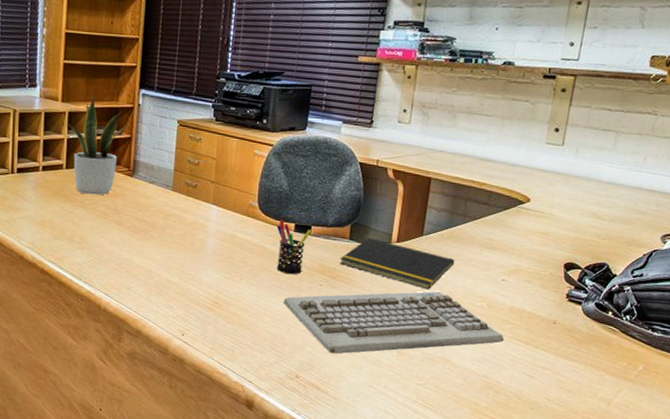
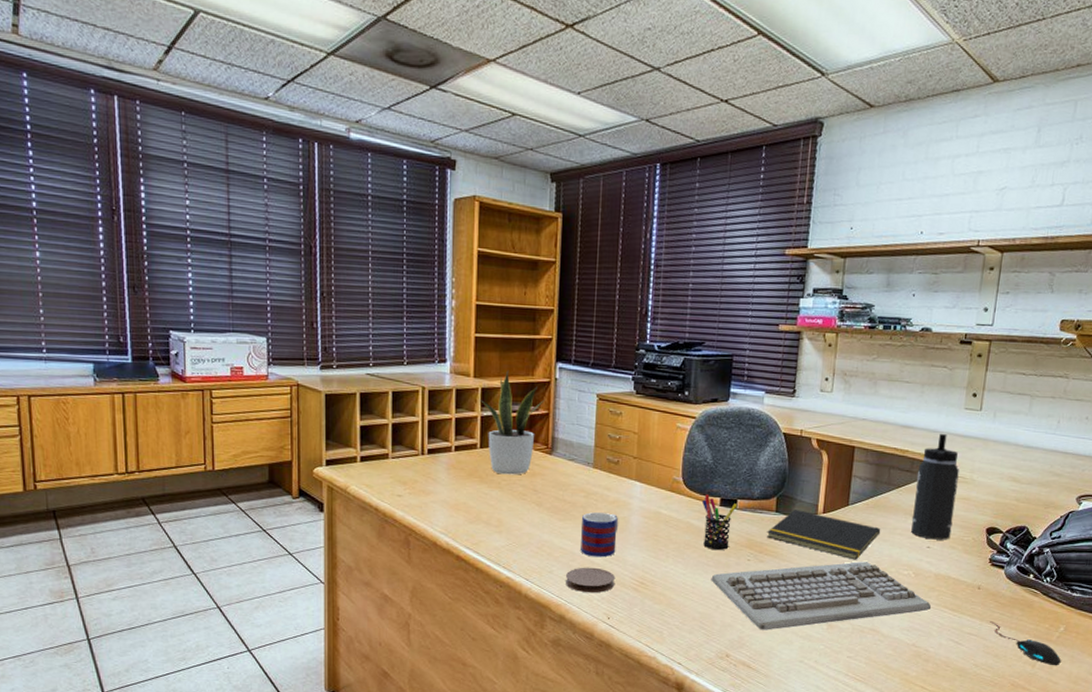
coaster: none [142,285,191,311] -> present [565,567,616,593]
mug: none [158,233,196,277] -> present [581,512,619,558]
thermos bottle: none [486,167,538,274] -> present [911,433,959,540]
mouse: none [564,357,639,405] -> present [990,621,1061,666]

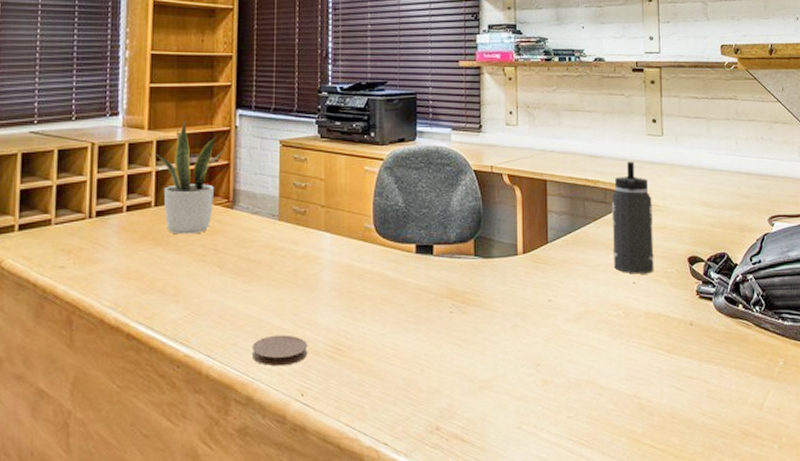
mug: present [581,512,619,558] -> none [268,270,309,323]
pen holder: present [701,494,738,550] -> none [396,241,434,303]
keyboard: present [711,561,931,630] -> none [413,304,646,394]
notepad: present [766,510,881,560] -> none [467,252,584,303]
mouse: present [990,621,1061,666] -> none [708,361,787,407]

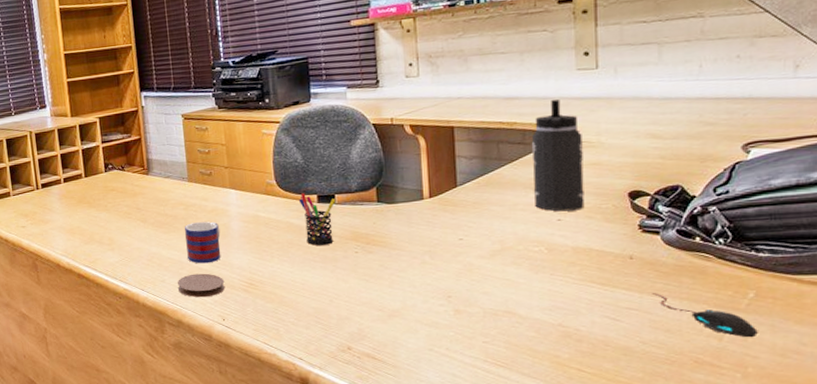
potted plant: present [155,120,225,235] -> none [80,106,136,198]
mug: none [268,270,309,323] -> present [185,221,221,264]
pen holder: none [396,241,434,303] -> present [298,193,336,246]
mouse: none [708,361,787,407] -> present [652,293,758,338]

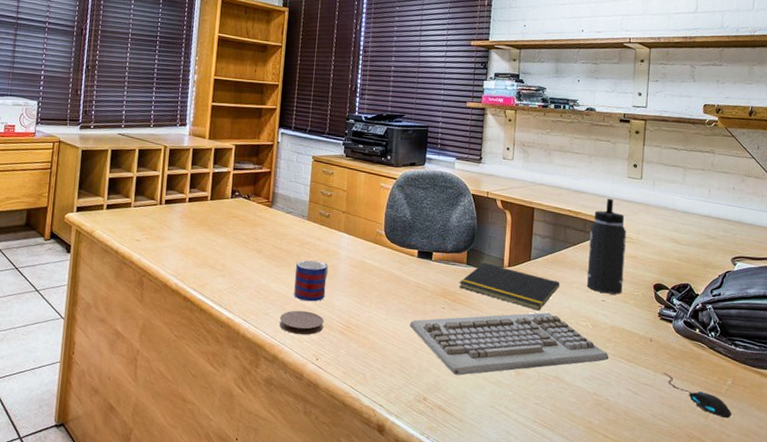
pen holder: present [298,193,336,246] -> none [401,247,433,298]
keyboard: none [320,242,573,321] -> present [409,312,608,376]
notepad: none [370,197,499,242] -> present [458,263,560,311]

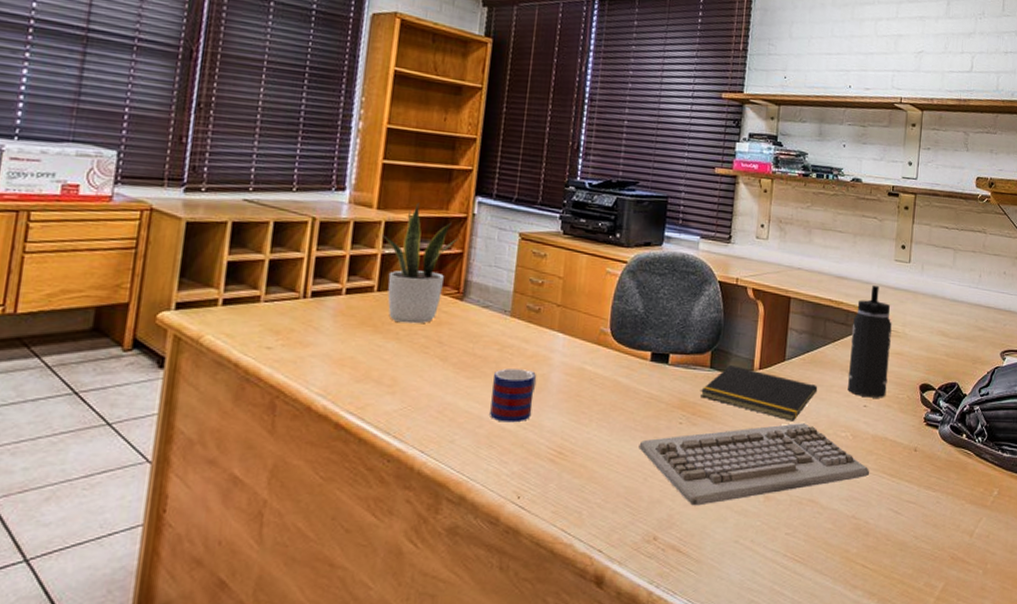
potted plant: none [213,134,268,225] -> present [383,202,459,324]
coaster: present [279,310,324,335] -> none [469,434,530,467]
mouse: present [663,373,732,419] -> none [927,487,997,535]

